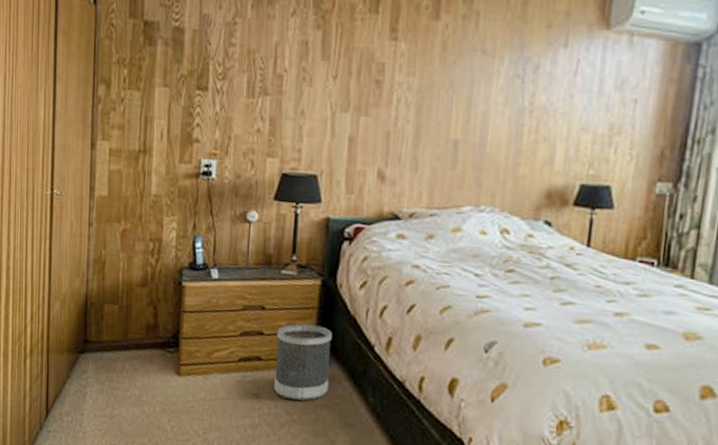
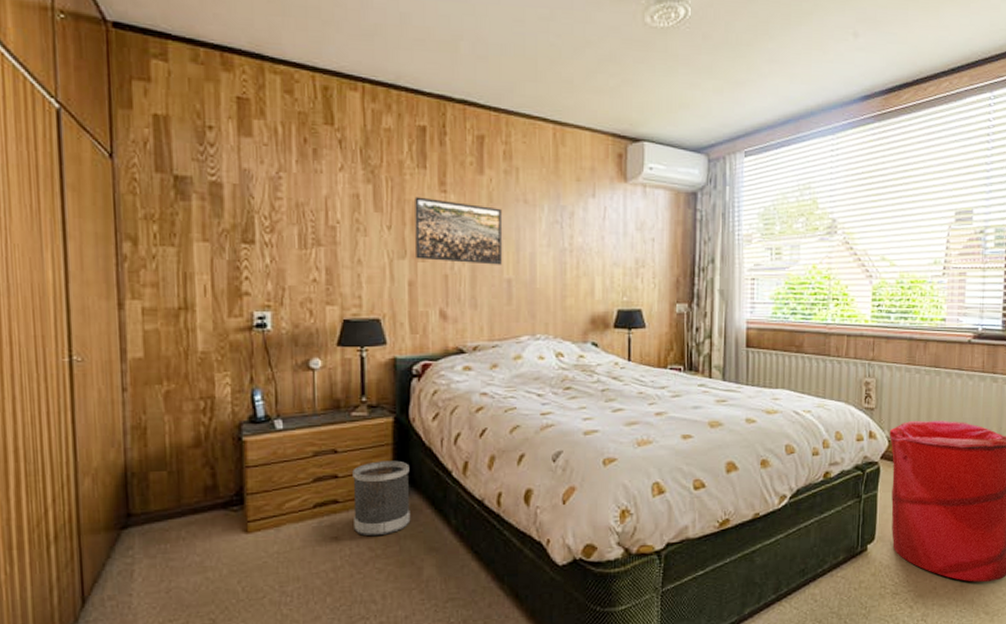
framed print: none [359,44,456,124] -> present [415,196,503,265]

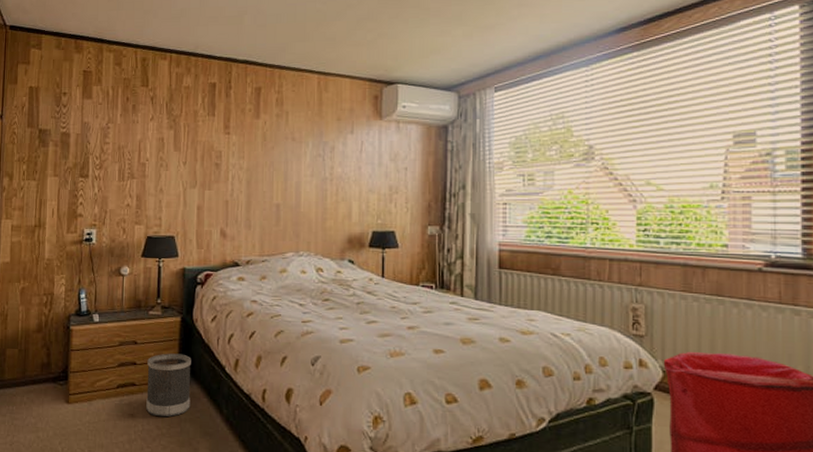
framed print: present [415,196,503,265] -> none [204,138,274,192]

